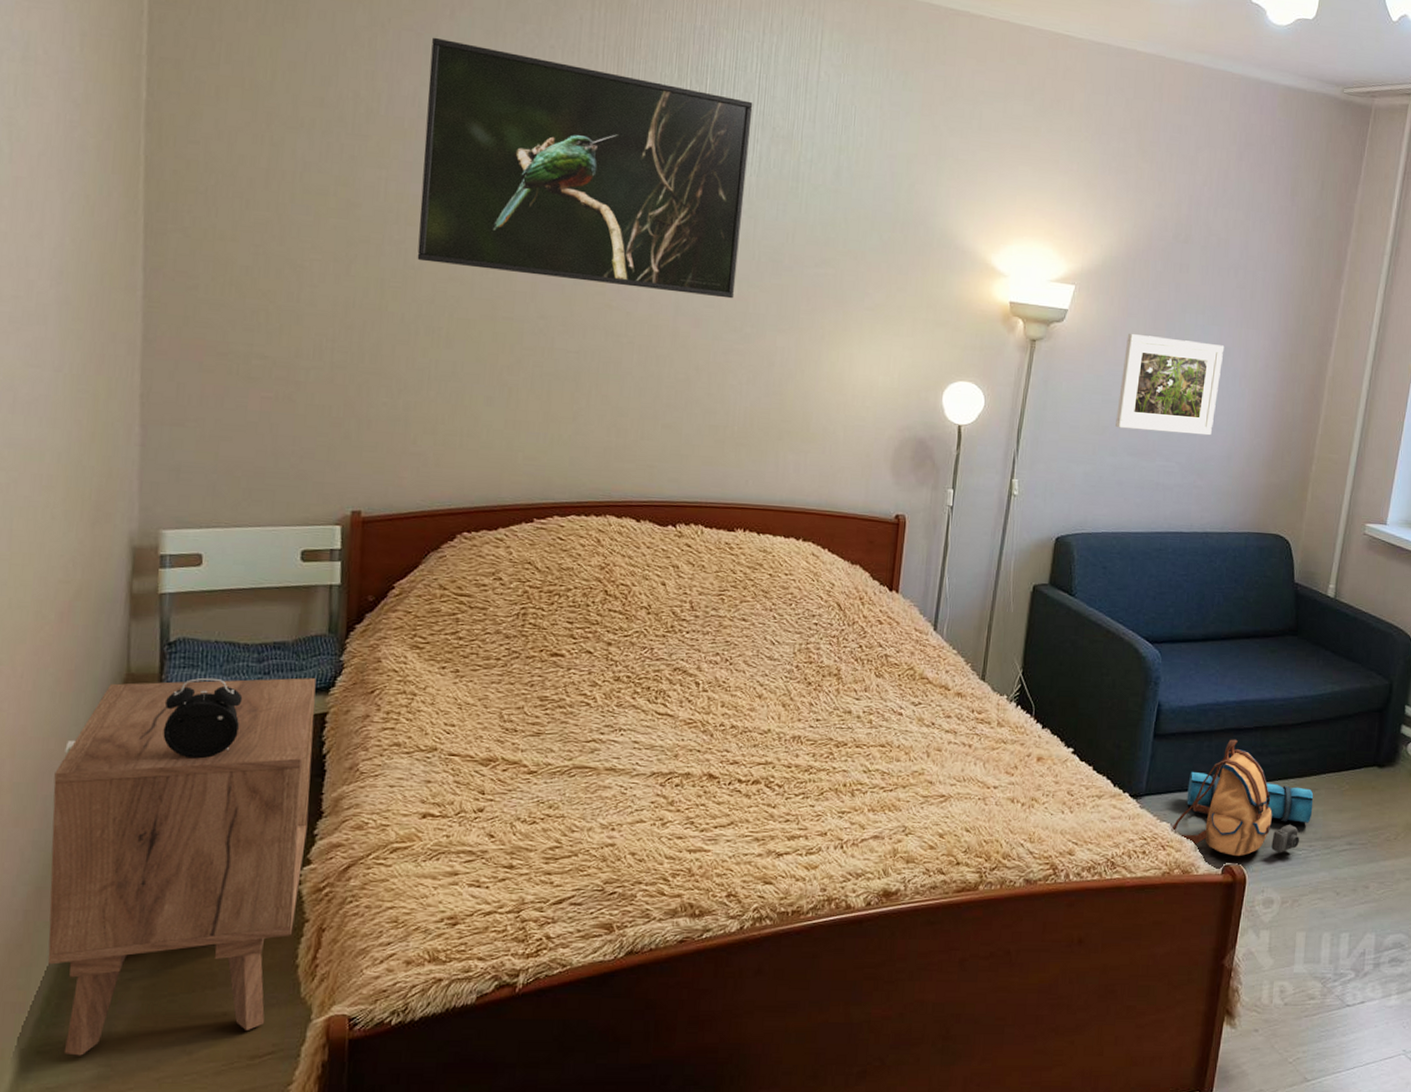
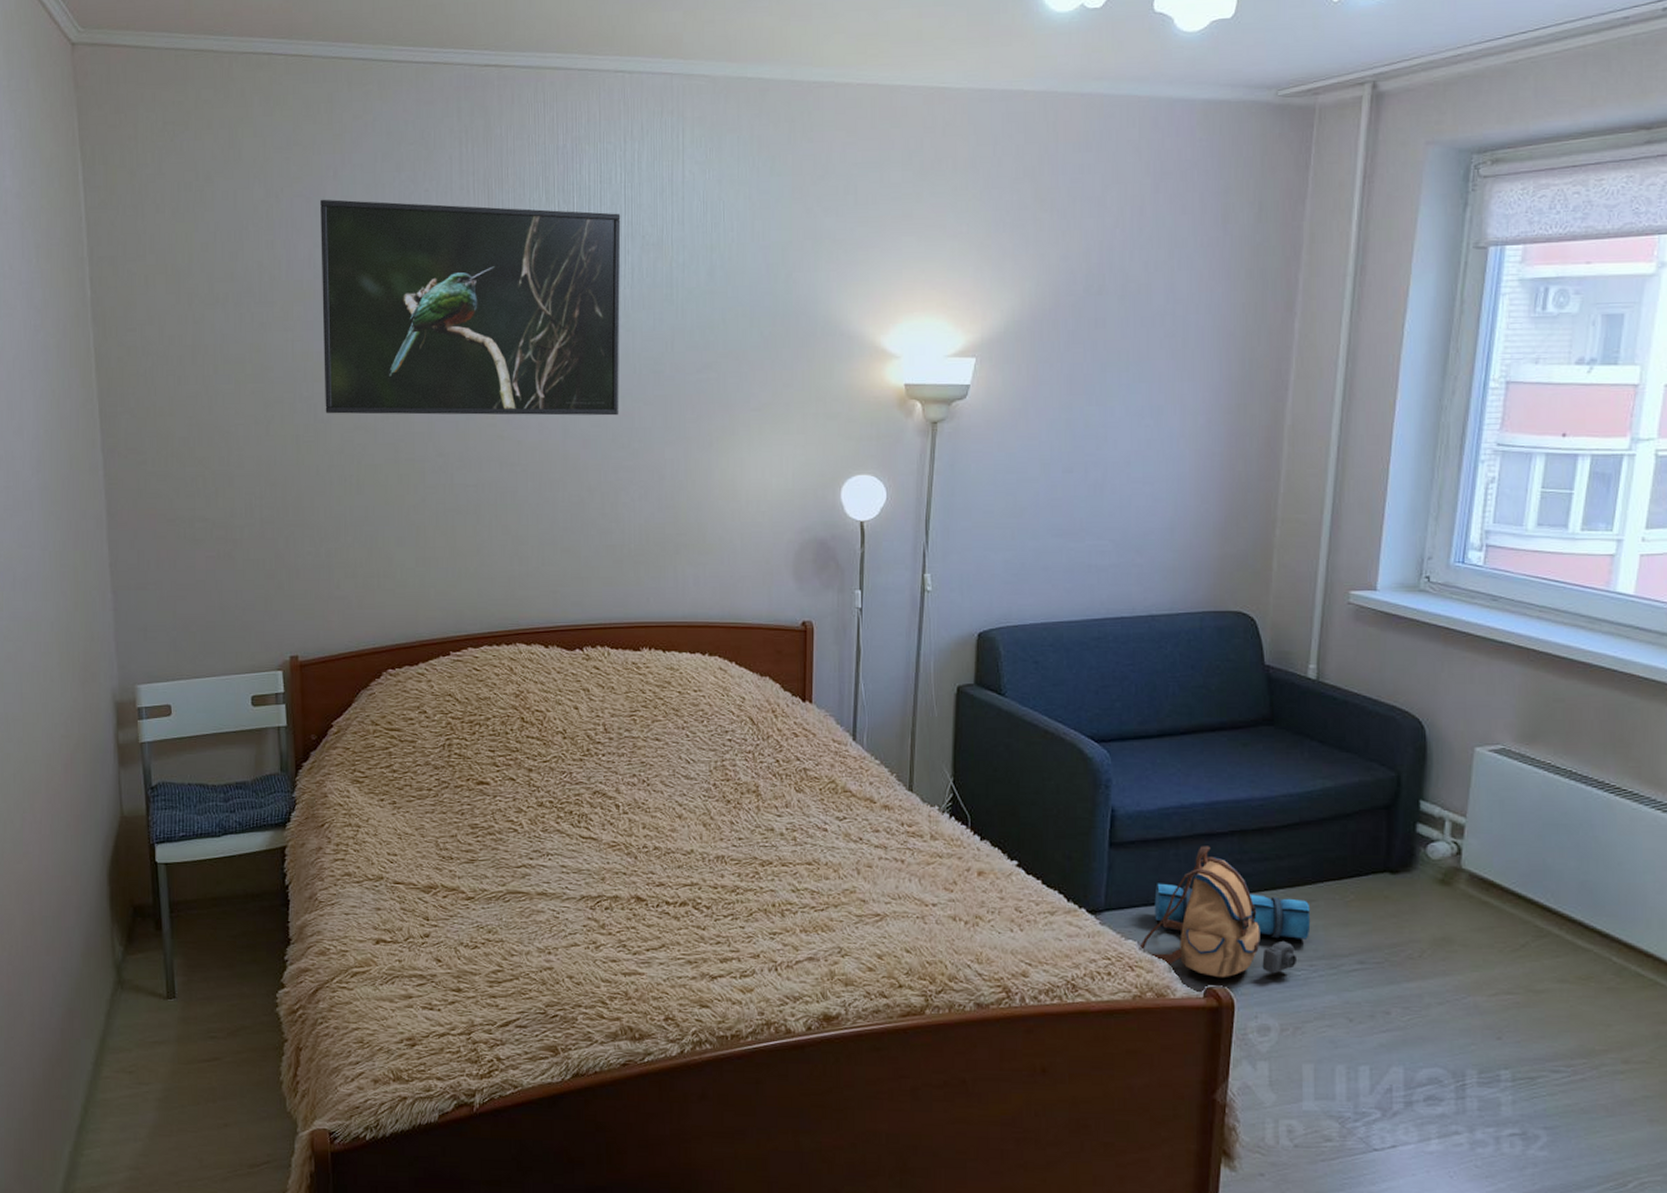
nightstand: present [47,677,317,1056] -> none [73,814,279,1159]
alarm clock: present [163,677,243,759] -> none [153,817,215,892]
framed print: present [1115,334,1225,436] -> none [1035,402,1156,508]

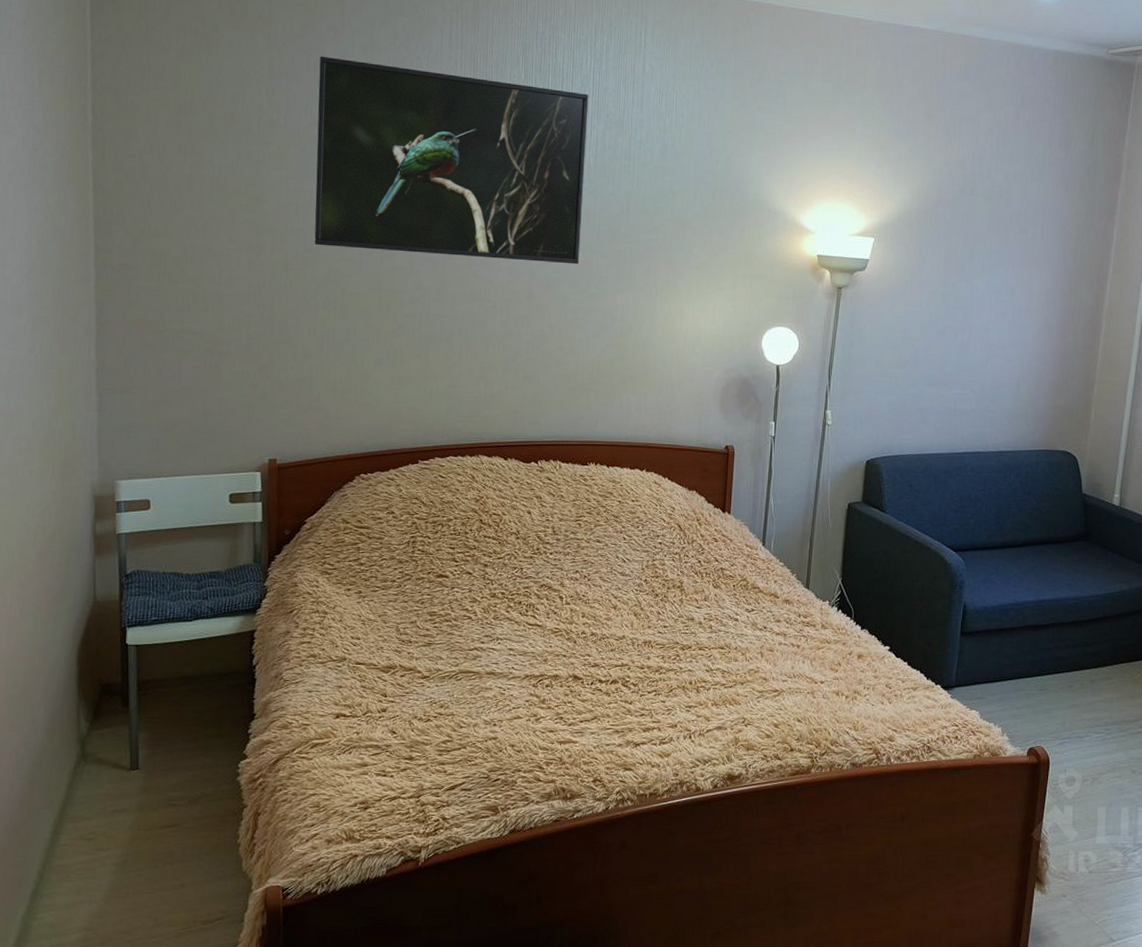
backpack: present [1139,846,1311,977] -> none [980,635,1108,739]

